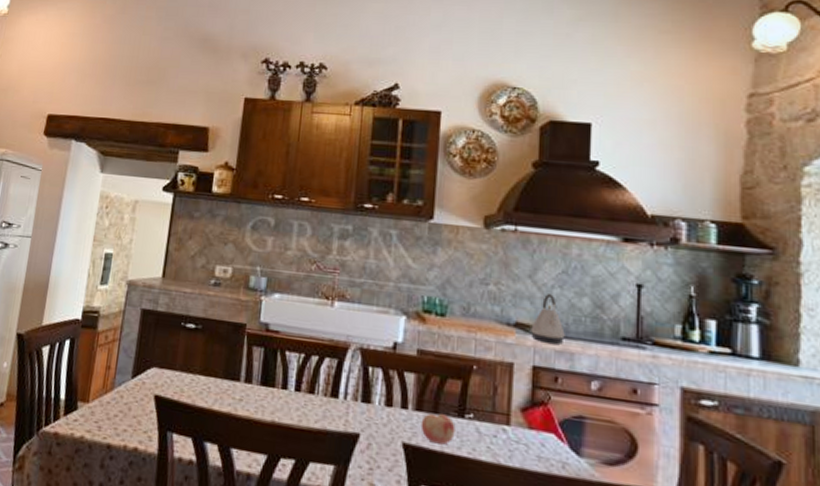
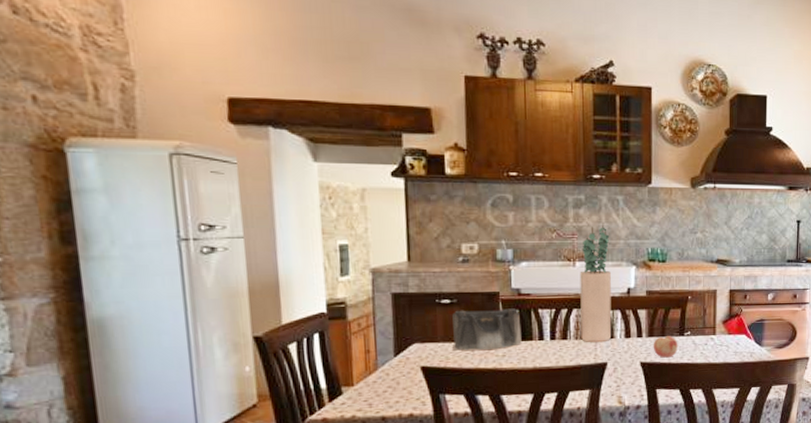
saddlebag: none [188,337,265,391] -> present [451,308,522,351]
vase: none [331,259,378,407] -> present [580,223,612,343]
kettle: present [531,292,565,345] -> none [728,234,751,272]

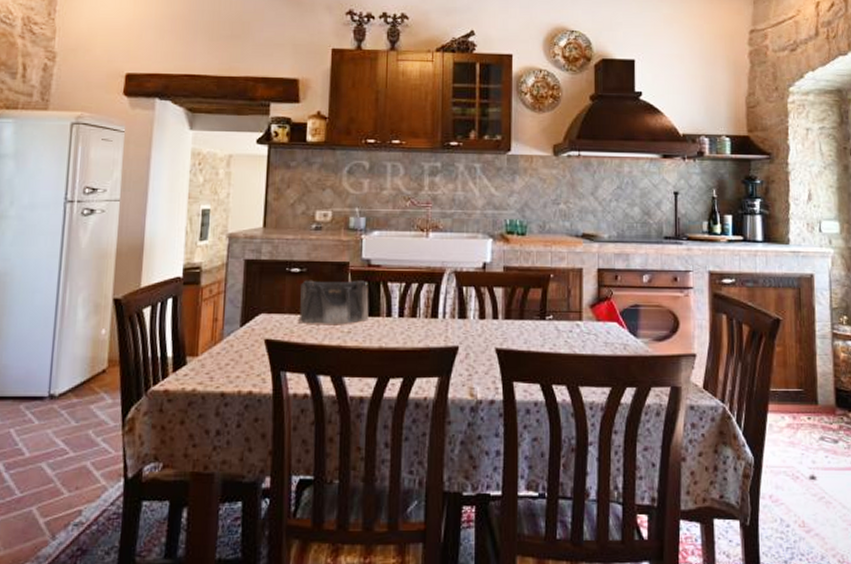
vase: present [580,223,612,343] -> none [431,191,466,323]
fruit: present [653,335,678,358] -> none [510,318,539,345]

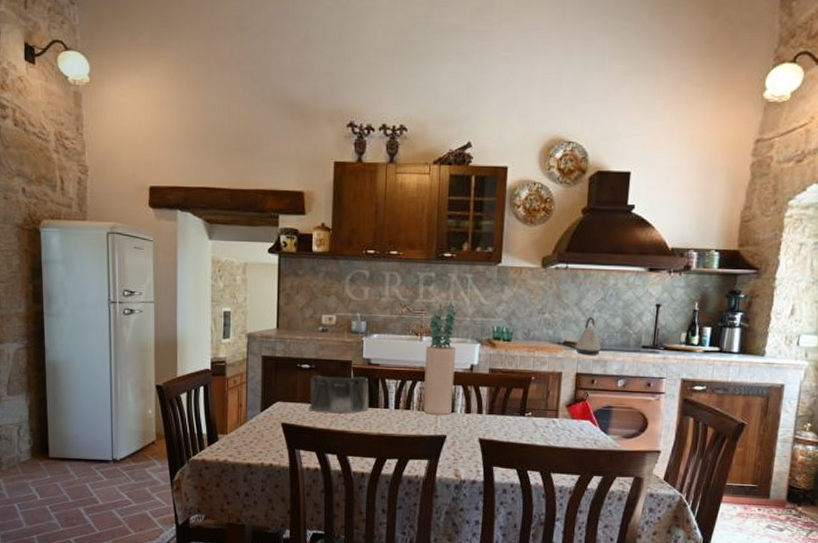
vase: none [431,191,466,323] -> present [423,300,457,416]
kettle: none [595,206,622,249] -> present [575,316,601,356]

